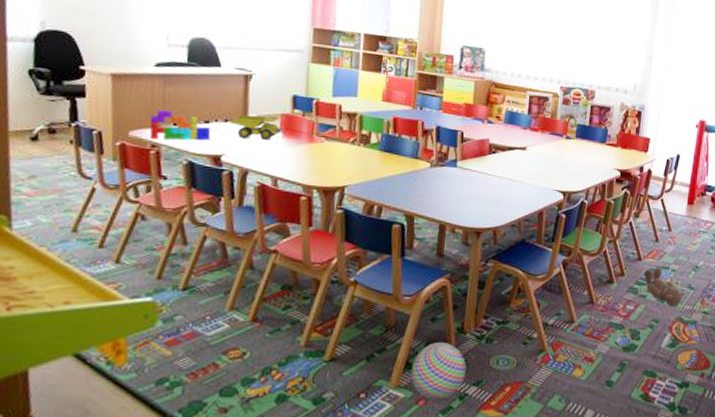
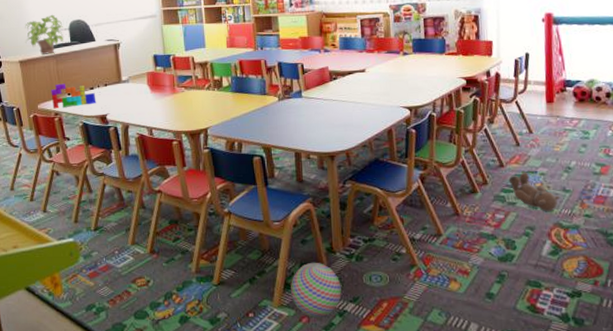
plant: none [124,25,180,73] -> present [25,14,64,55]
toy truck: present [229,114,283,140] -> none [108,76,150,98]

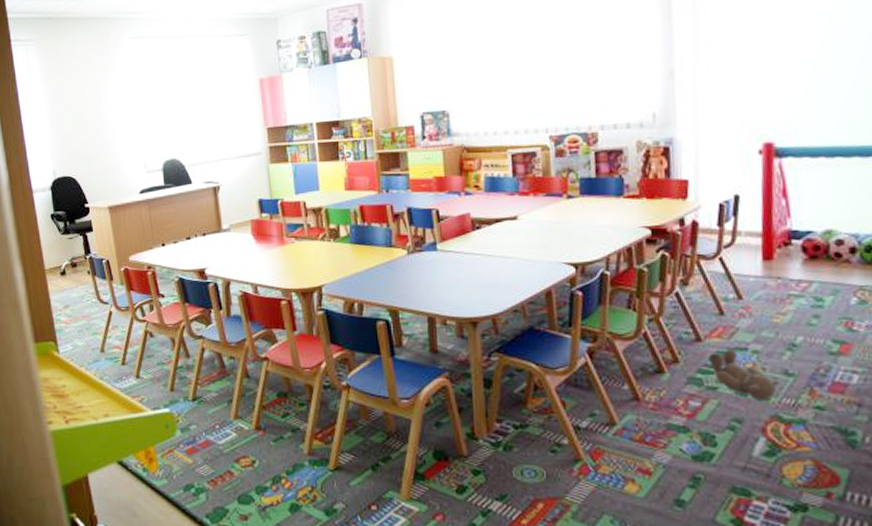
plant: present [25,14,64,55] -> none [114,153,157,199]
toy blocks: present [51,83,96,109] -> none [143,232,194,261]
toy ball: present [291,262,342,317] -> none [422,449,485,516]

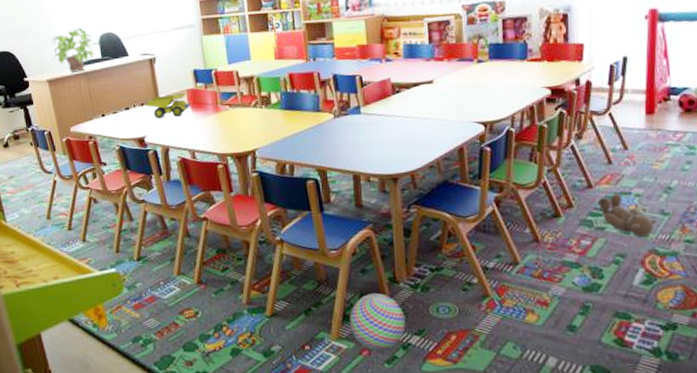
plant: none [114,153,157,199] -> present [51,27,94,73]
toy truck: none [207,224,255,249] -> present [145,93,191,118]
toy ball: none [422,449,485,516] -> present [350,292,406,350]

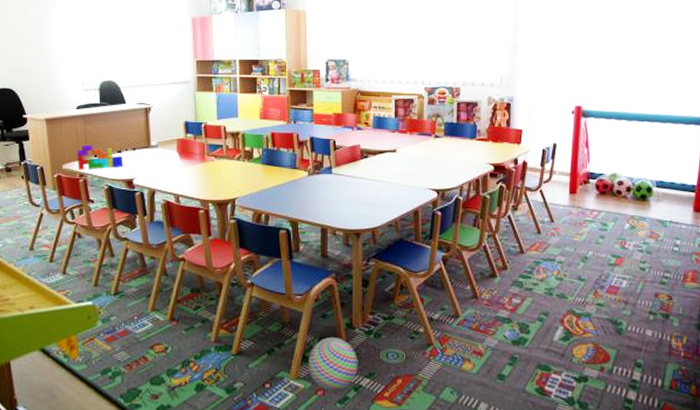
plant: present [51,27,94,73] -> none [53,73,93,114]
toy blocks: none [83,103,133,132] -> present [77,144,123,170]
toy truck: present [145,93,191,118] -> none [136,142,180,163]
teddy bear: present [597,193,658,238] -> none [527,259,576,299]

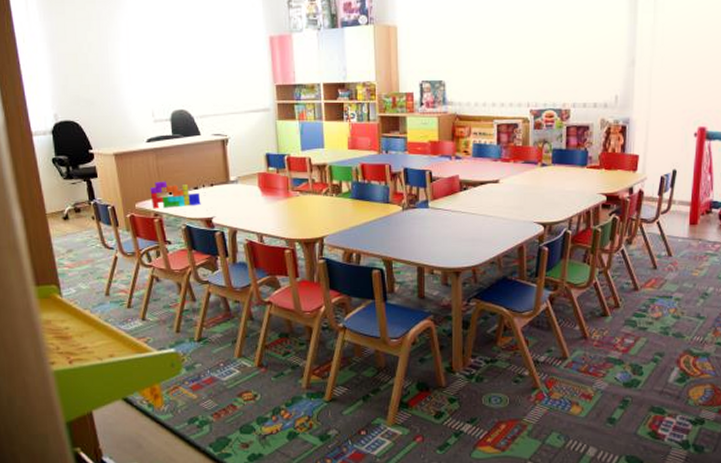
toy ball: present [308,336,358,391] -> none [406,381,459,437]

